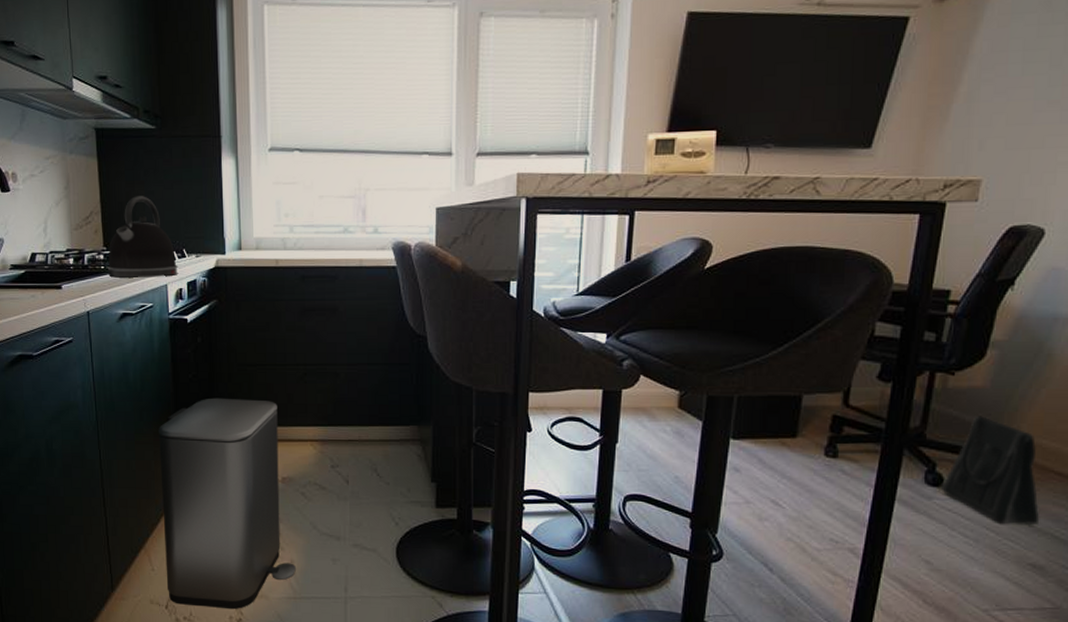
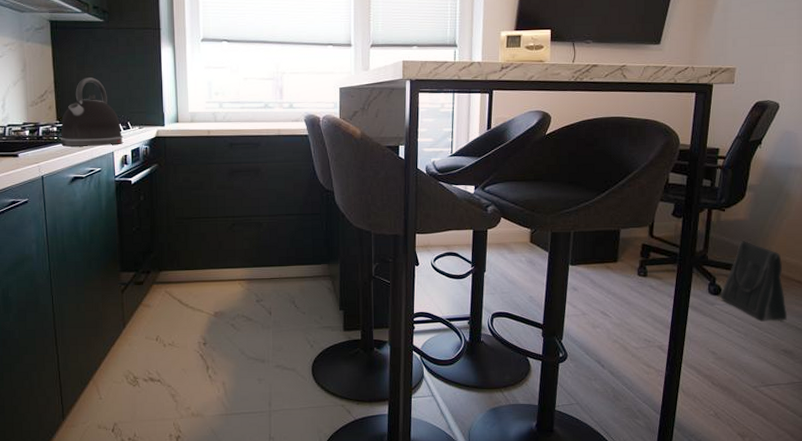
pedal bin: present [158,398,296,609] -> none [105,246,227,428]

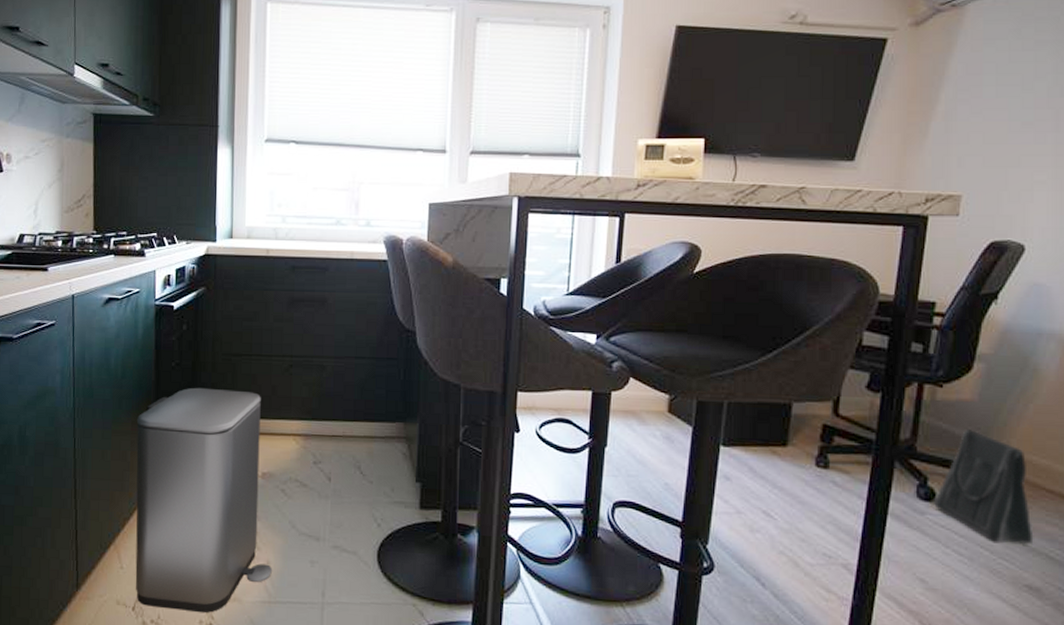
kettle: present [60,76,124,147] -> none [96,180,168,264]
pedal bin: none [105,246,227,428] -> present [135,387,272,613]

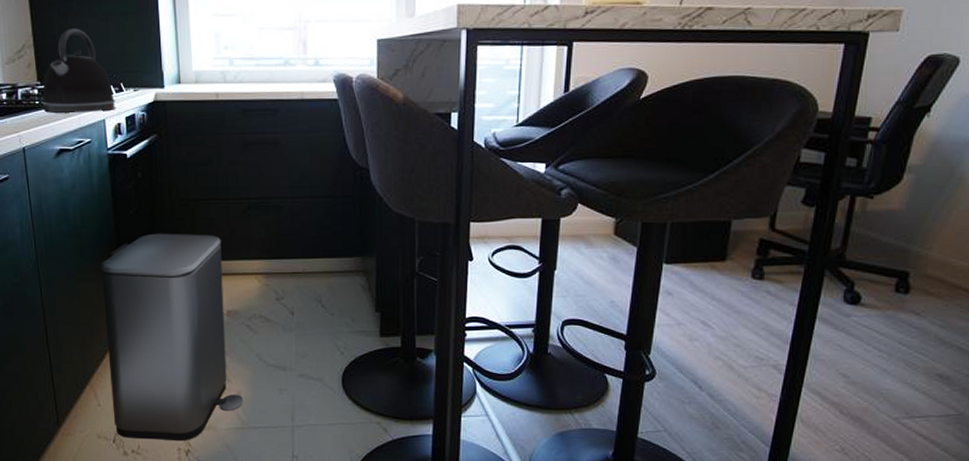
kettle: none [96,180,168,264] -> present [42,27,116,114]
shopping bag: present [932,429,1034,544] -> none [858,237,948,338]

